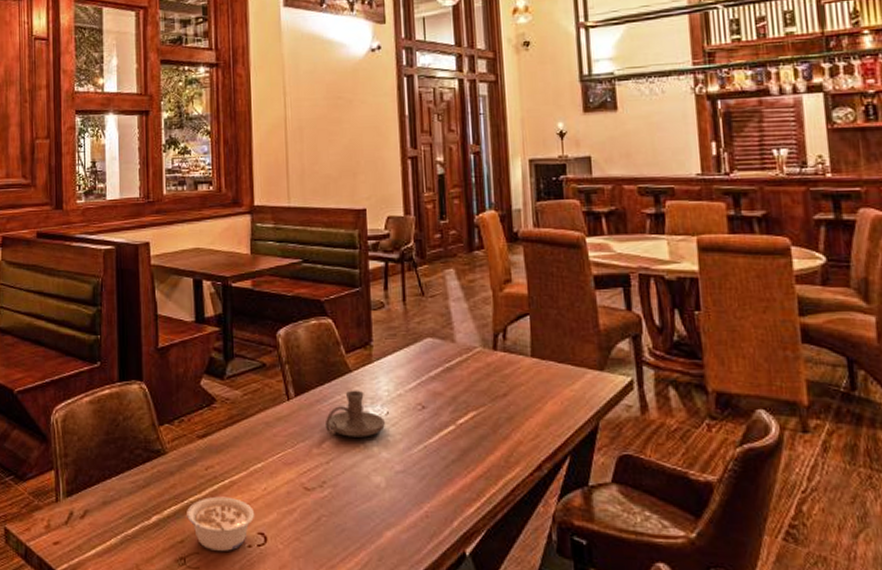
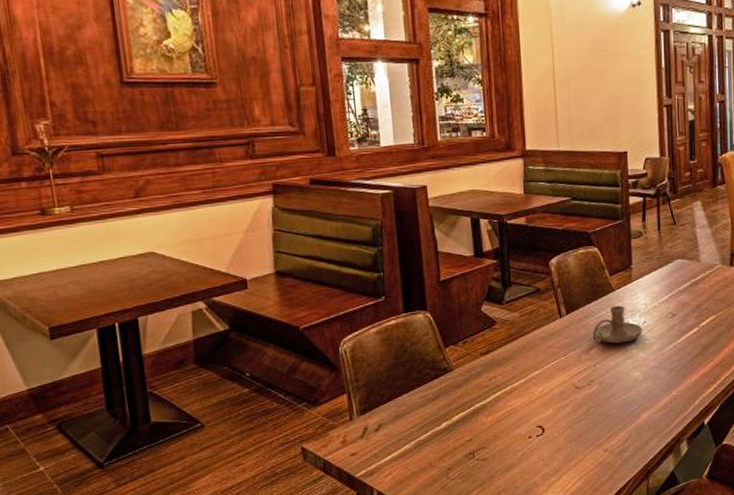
legume: present [187,496,255,551] -> none [473,400,534,444]

